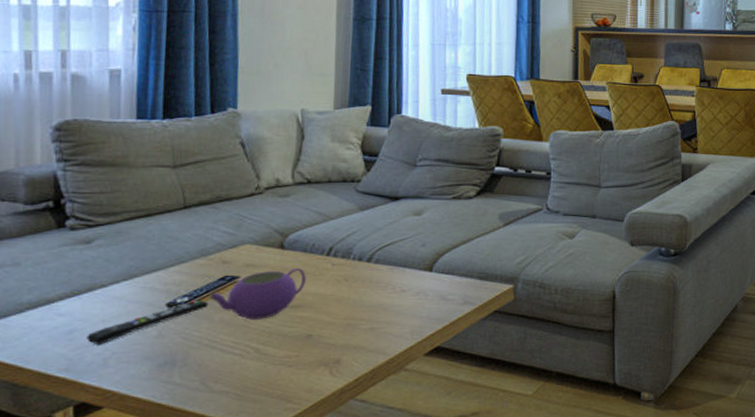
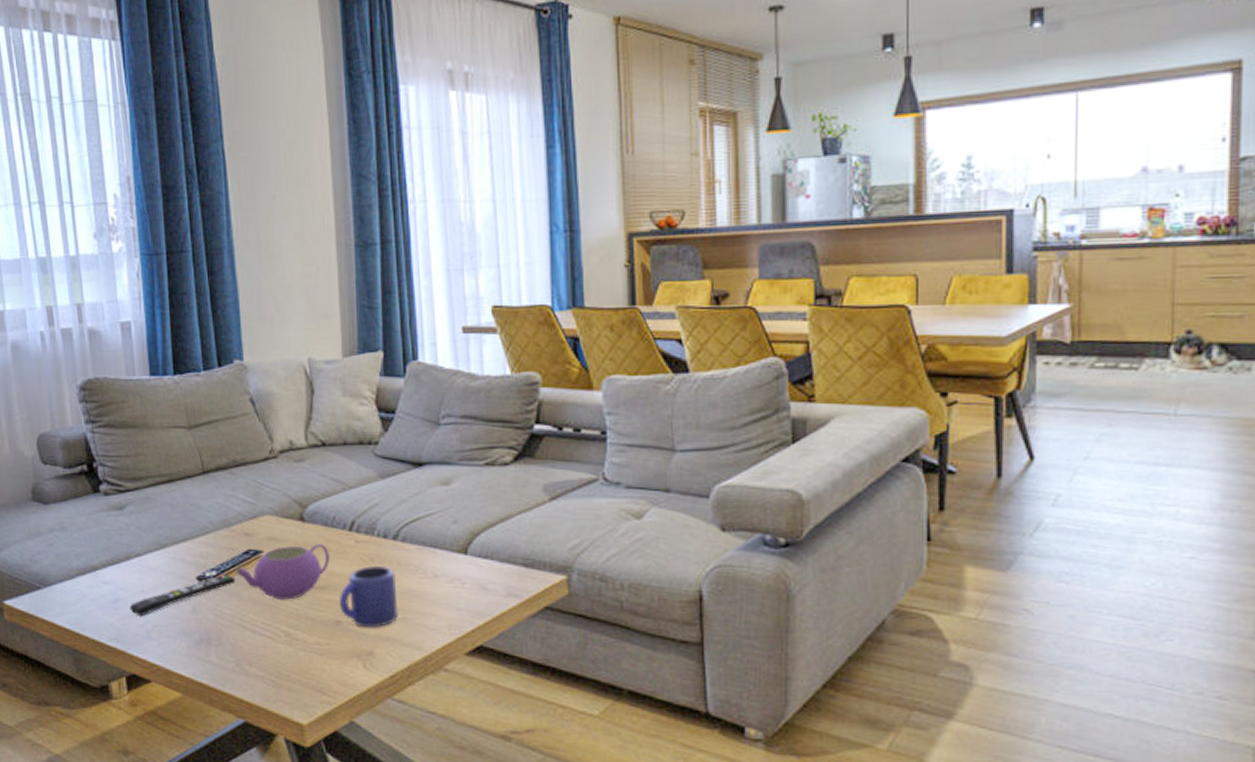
mug: none [312,284,368,339] -> present [340,565,398,628]

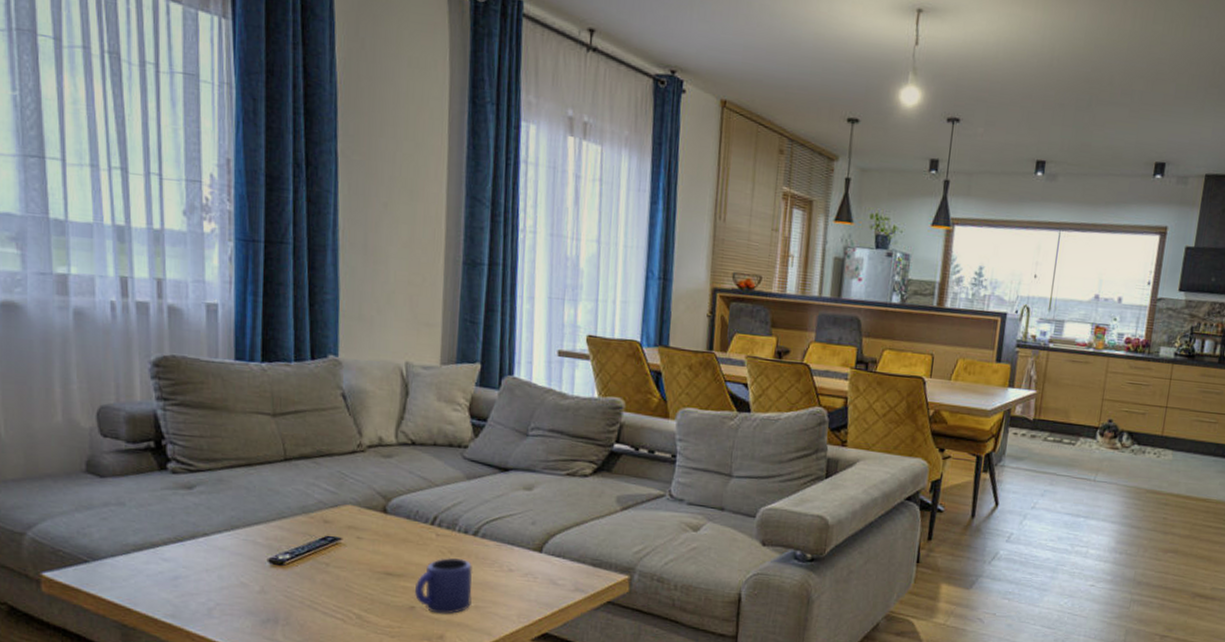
remote control: present [129,573,236,617] -> none [191,557,310,595]
teapot: present [235,544,331,601] -> none [310,535,411,586]

